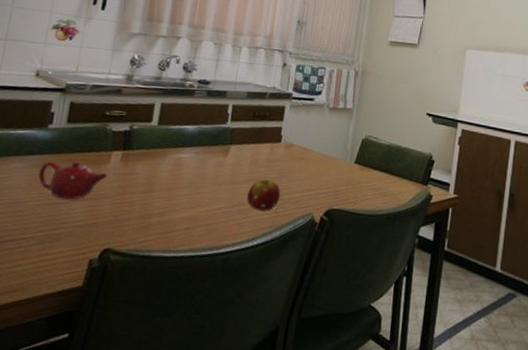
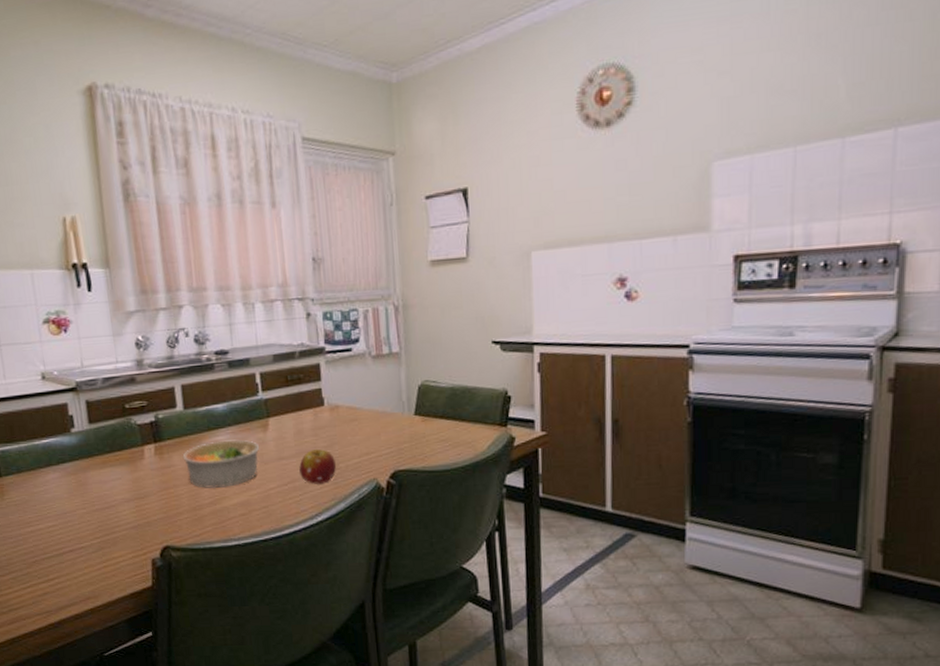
teapot: present [38,161,108,200] -> none [76,462,146,503]
bowl: none [145,158,217,201] -> present [182,439,260,488]

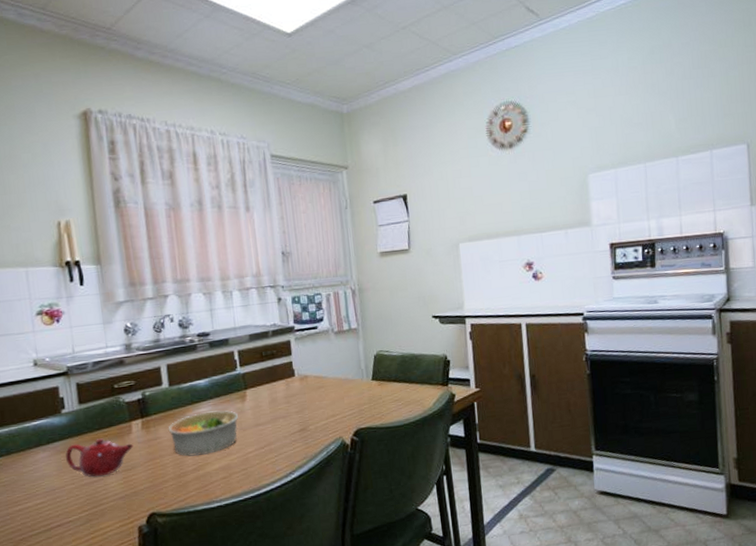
teapot: none [76,462,146,503] -> present [65,438,134,477]
fruit: present [299,449,336,484] -> none [274,414,307,446]

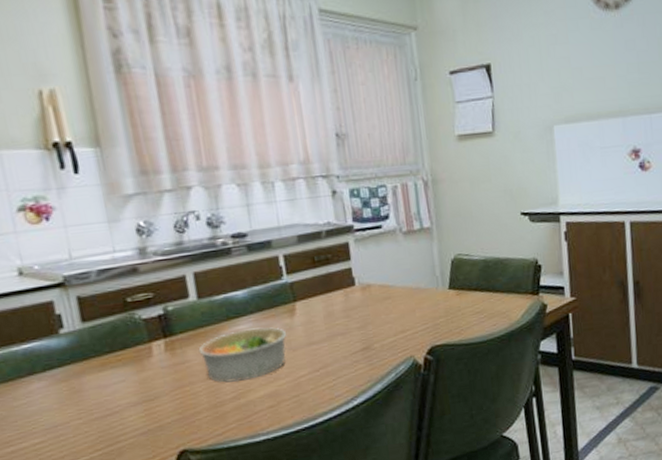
teapot: present [65,438,134,477] -> none [68,363,156,410]

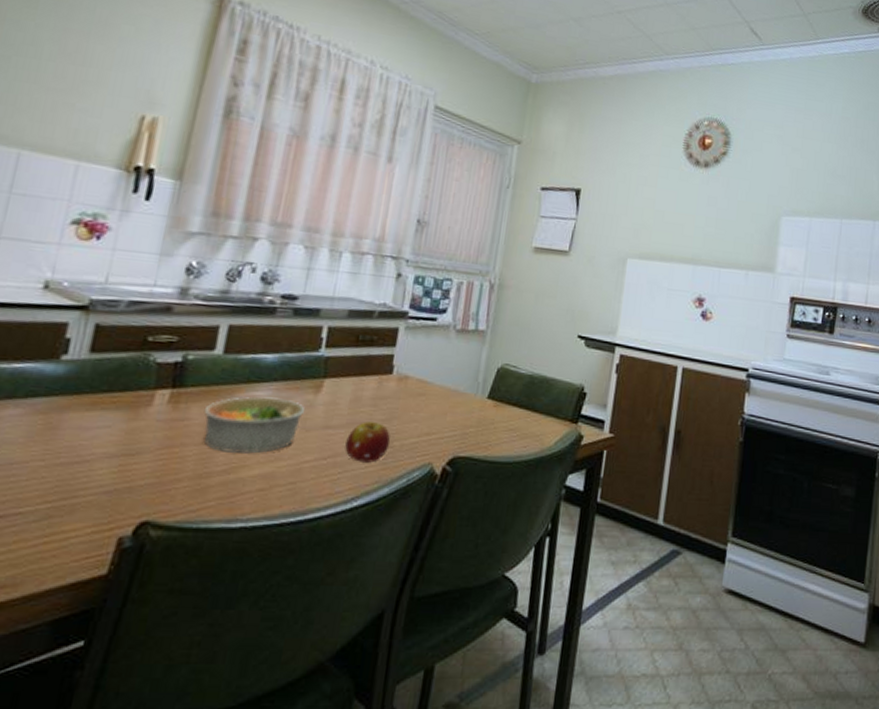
fruit: none [331,330,371,368] -> present [345,422,390,463]

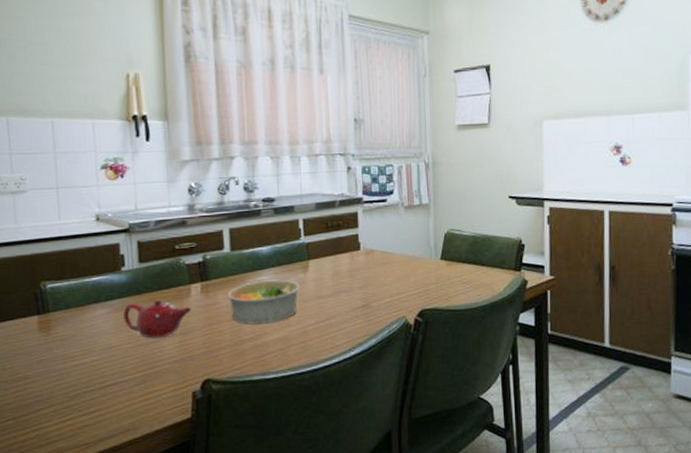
teapot: none [44,404,149,458] -> present [123,299,192,338]
fruit: present [345,422,390,463] -> none [335,289,369,321]

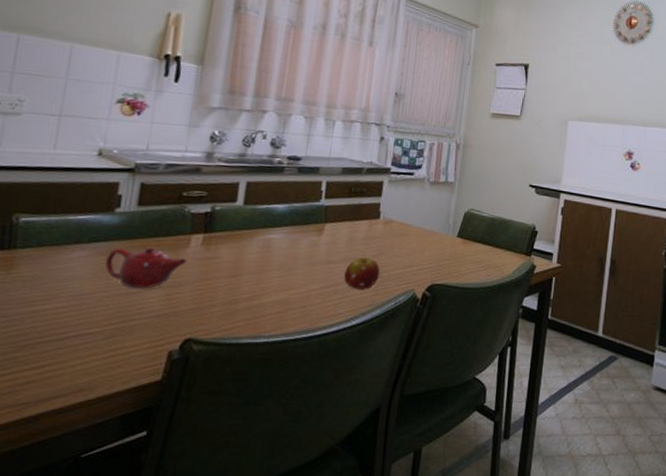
bowl: present [227,279,300,325] -> none [230,238,311,284]
fruit: none [335,289,369,321] -> present [344,257,380,290]

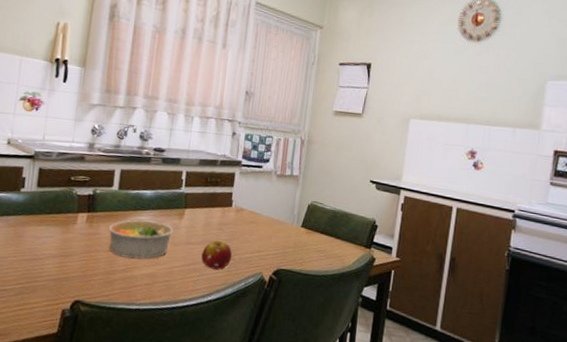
teapot: present [105,247,187,289] -> none [14,221,75,257]
bowl: none [230,238,311,284] -> present [108,220,174,259]

